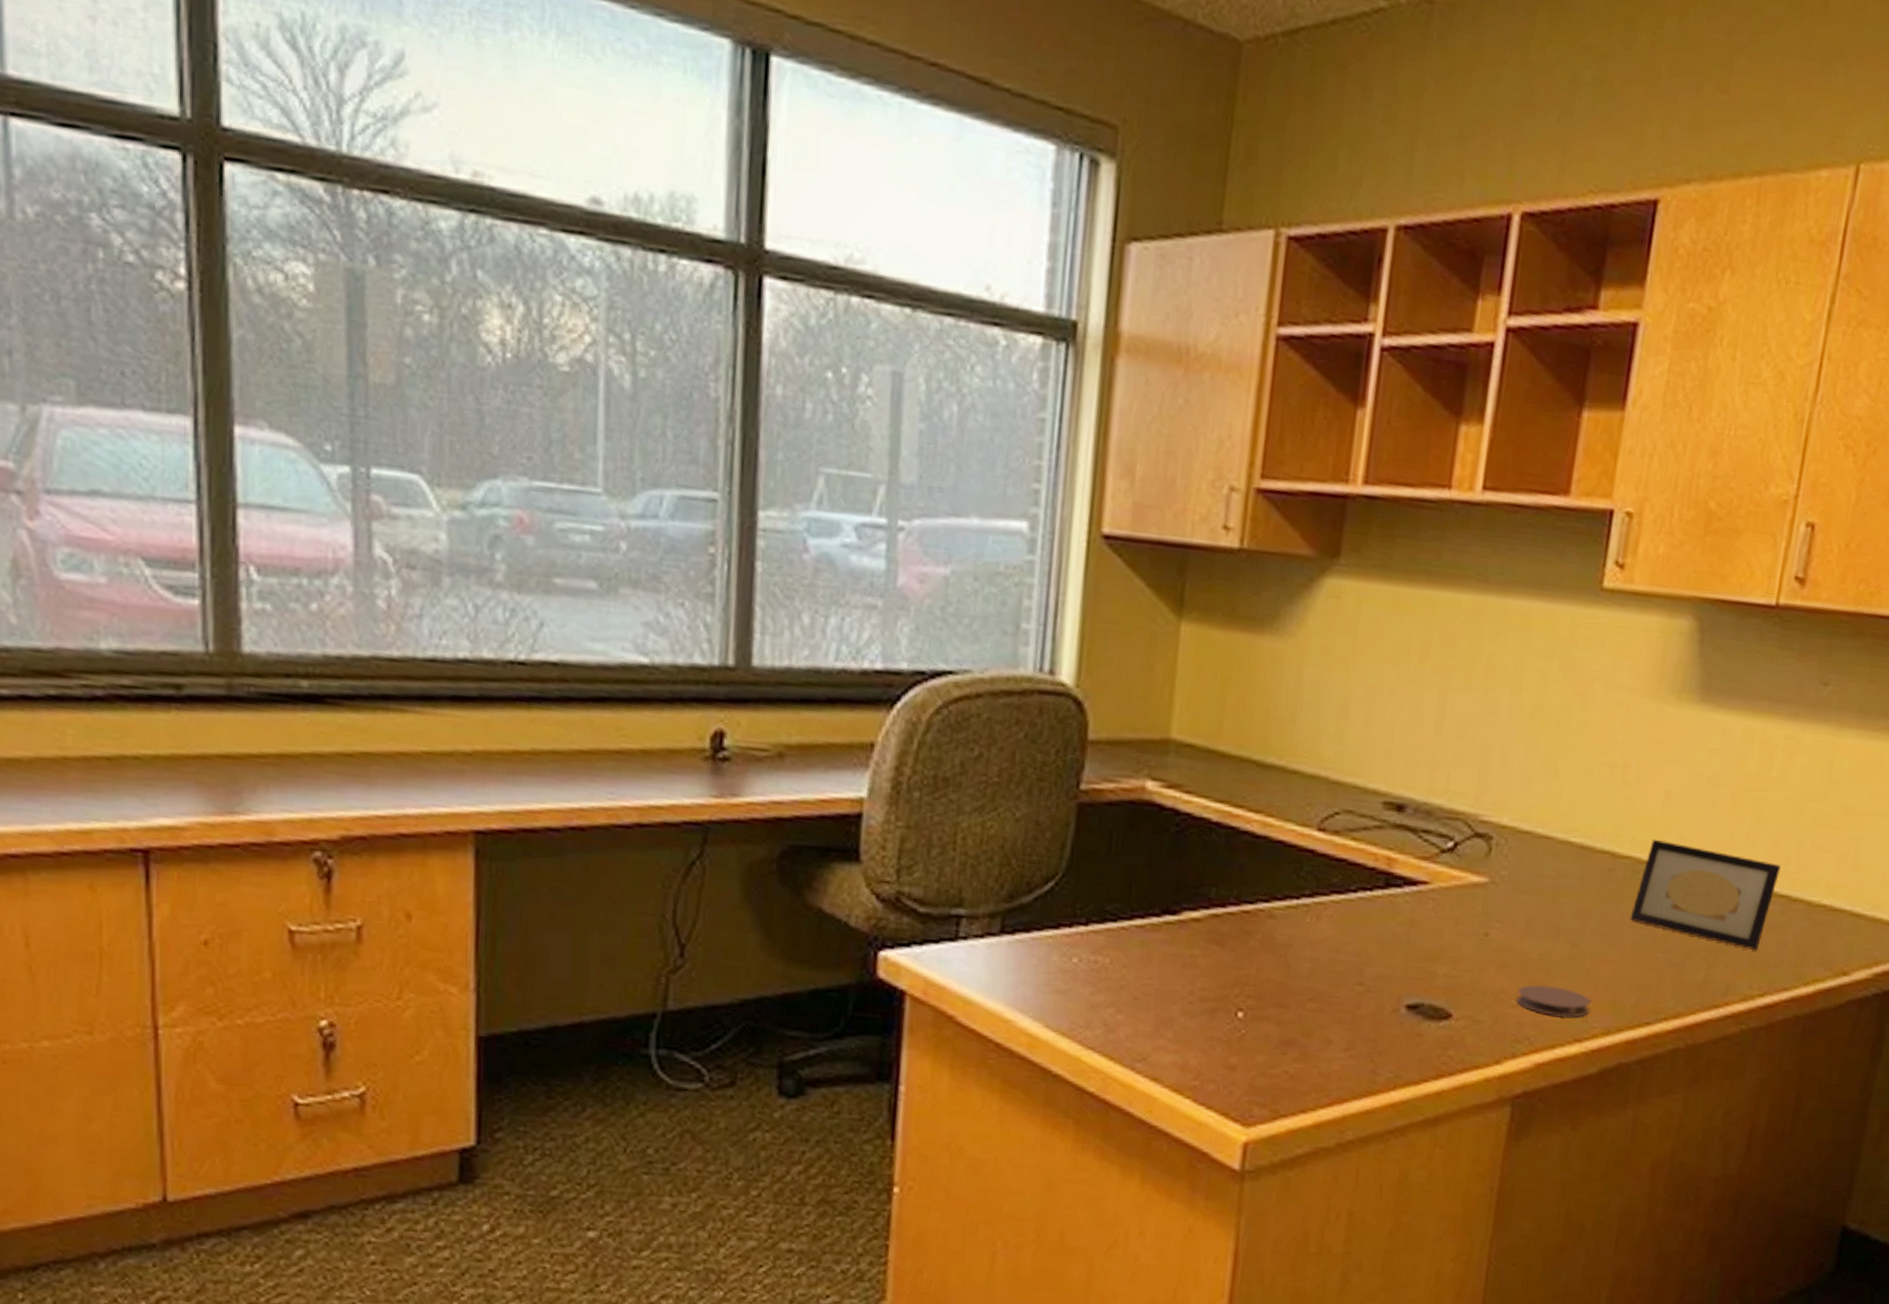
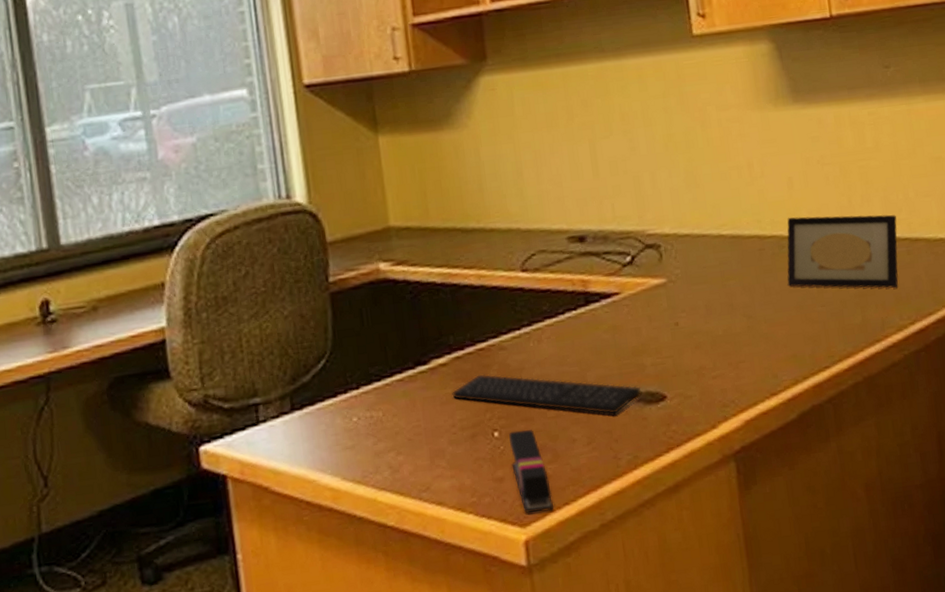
keyboard: none [1198,941,1424,1023] -> present [452,374,641,415]
stapler: none [1249,1015,1290,1115] -> present [509,429,554,513]
coaster: present [1517,984,1591,1018] -> none [714,353,777,379]

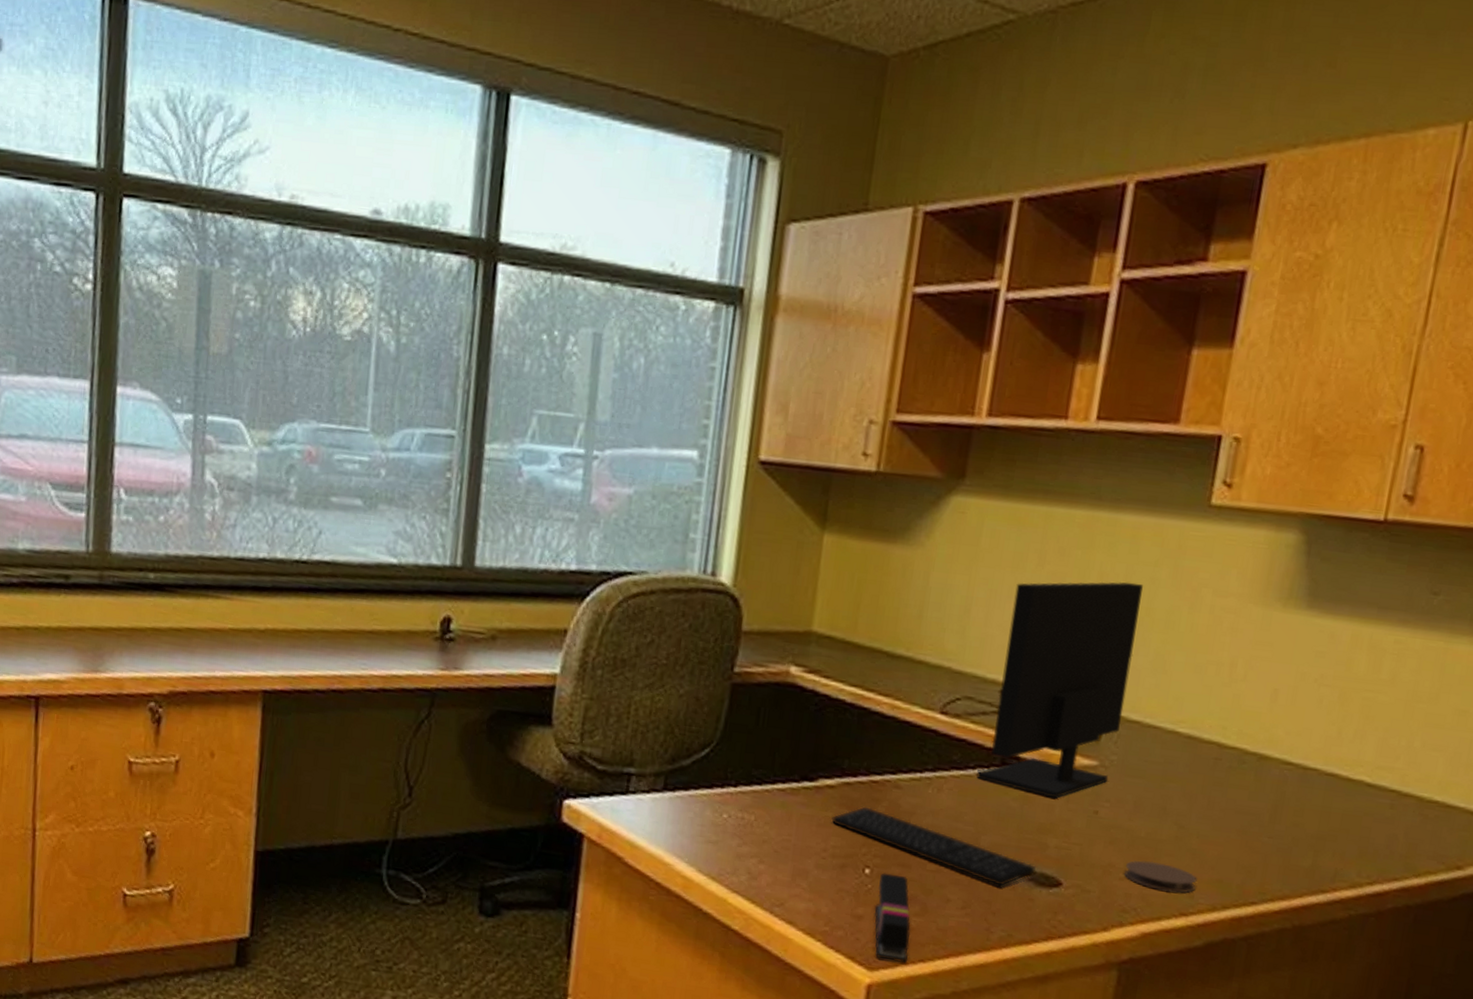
monitor: none [555,115,679,323] -> present [976,581,1143,799]
coaster: none [714,353,777,379] -> present [1125,860,1197,893]
picture frame: present [787,214,898,288] -> none [1236,732,1390,841]

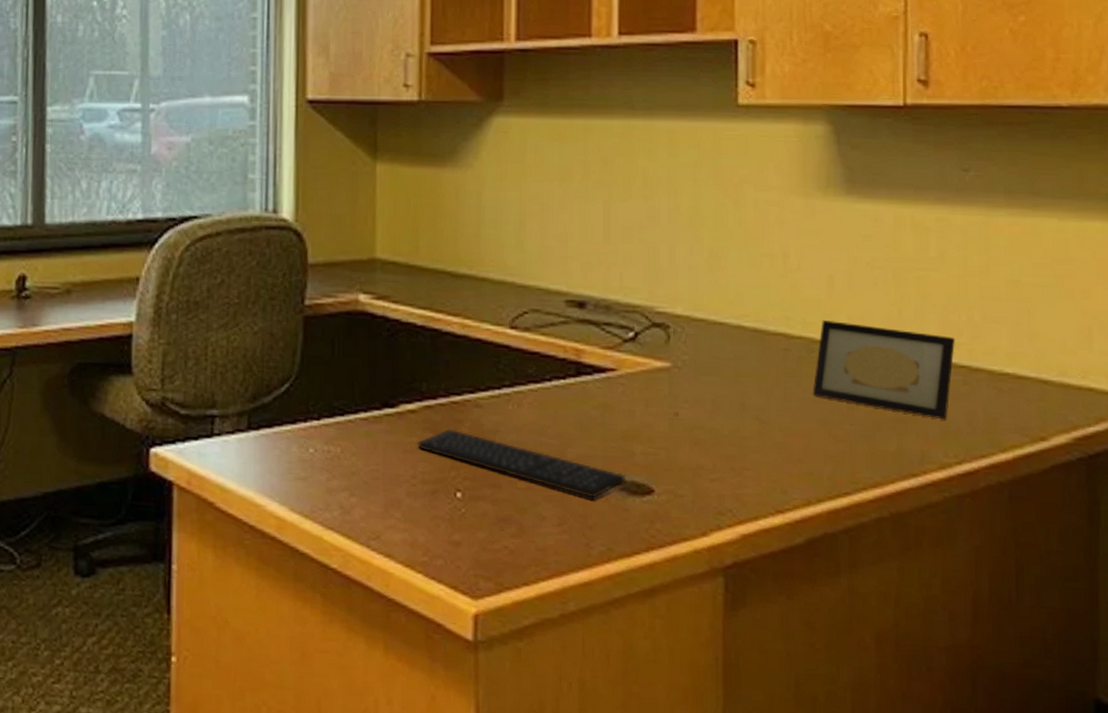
stapler: present [874,873,911,963] -> none [471,495,512,588]
monitor: present [976,581,1143,799] -> none [554,184,688,404]
coaster: present [1125,860,1197,893] -> none [715,459,787,490]
picture frame: none [1236,732,1390,841] -> present [812,319,955,420]

